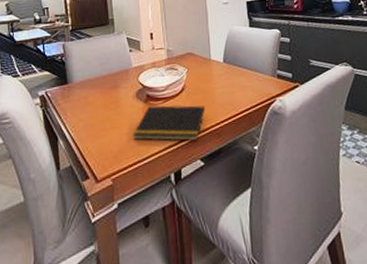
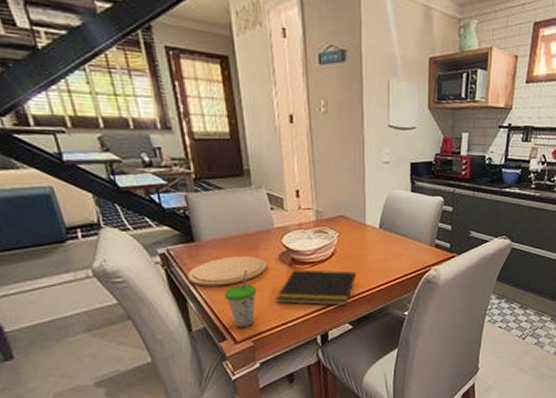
plate: none [60,94,126,125] -> present [188,256,268,286]
cup: none [90,107,117,166] -> present [225,269,257,328]

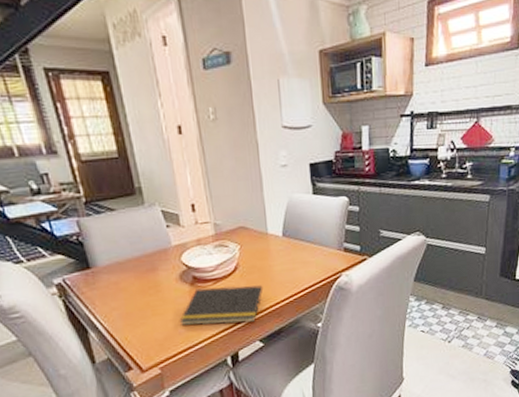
plate: present [188,256,268,286] -> none [86,278,169,315]
cup: present [225,269,257,328] -> none [126,292,160,356]

